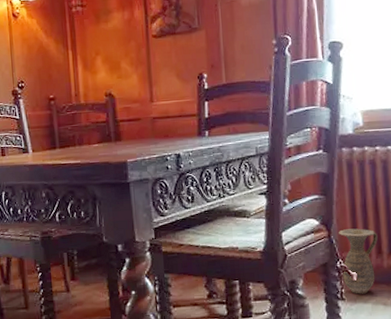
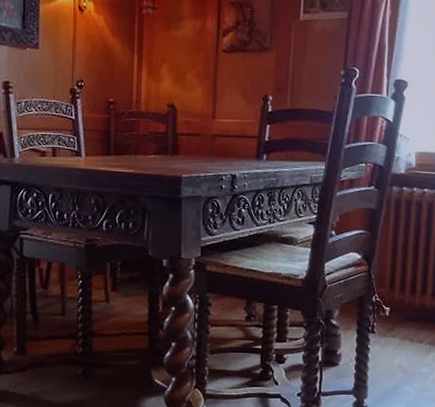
ceramic jug: present [339,228,378,294] -> none [376,265,414,329]

